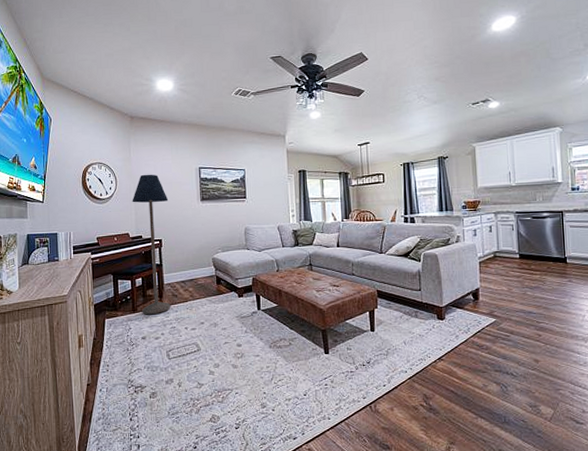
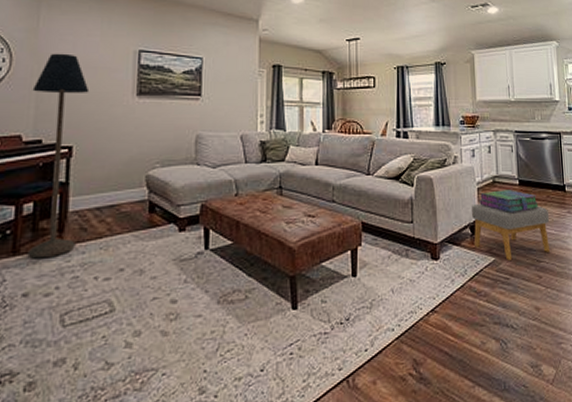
footstool: none [473,274,549,321] -> present [471,203,549,260]
stack of books: none [481,262,540,282] -> present [479,190,539,212]

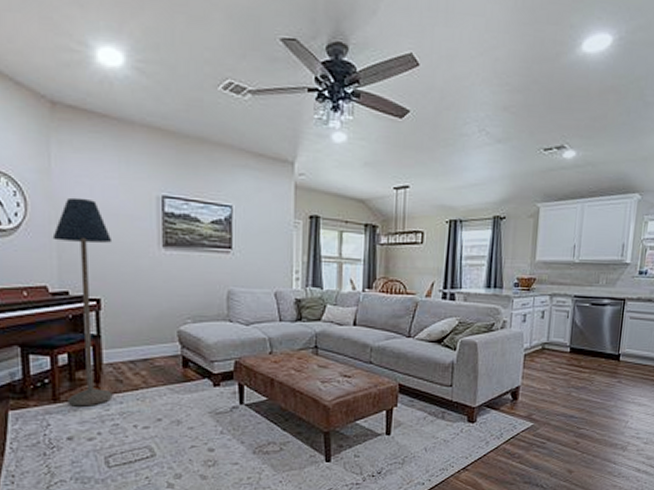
footstool: present [471,203,549,260] -> none [514,370,597,426]
stack of books: present [479,190,539,212] -> none [524,357,589,380]

